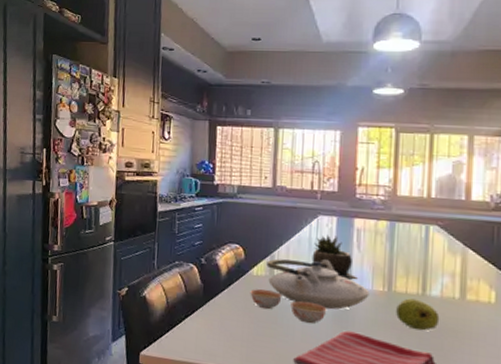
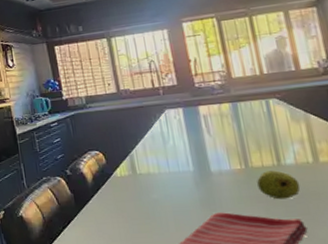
teapot: present [250,258,370,323] -> none [118,149,229,212]
succulent plant: present [312,235,358,279] -> none [167,125,215,163]

